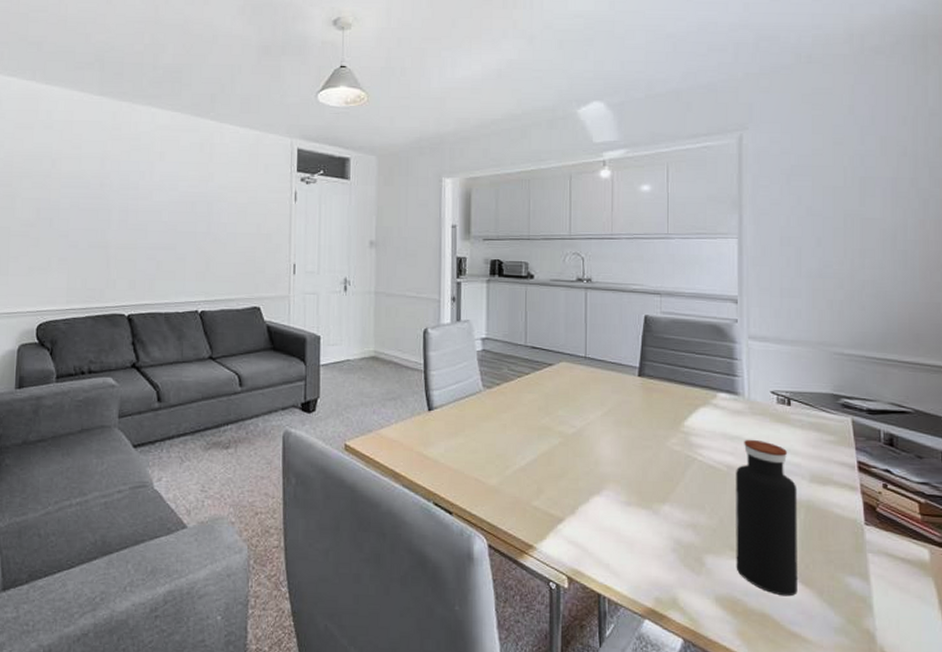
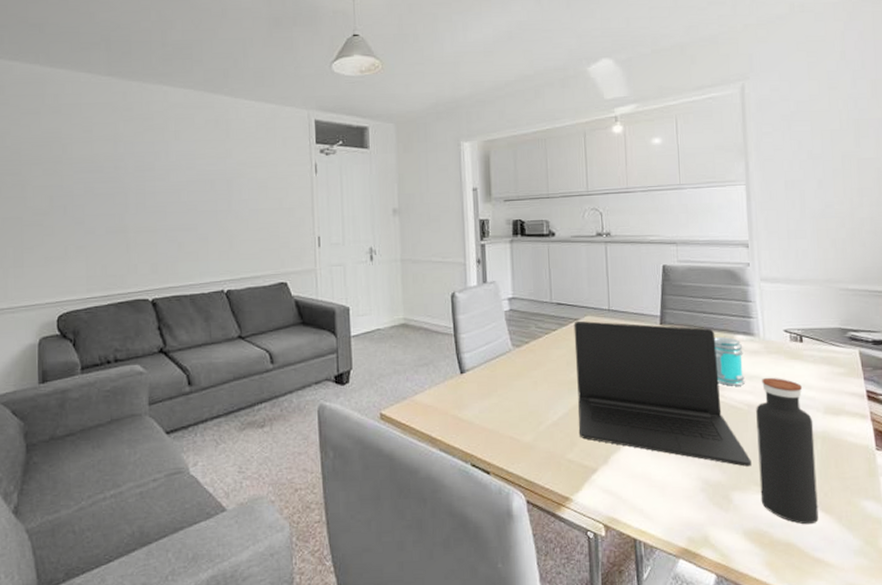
laptop: none [547,366,728,530] -> present [573,320,752,467]
jar: none [695,393,726,446] -> present [714,336,745,386]

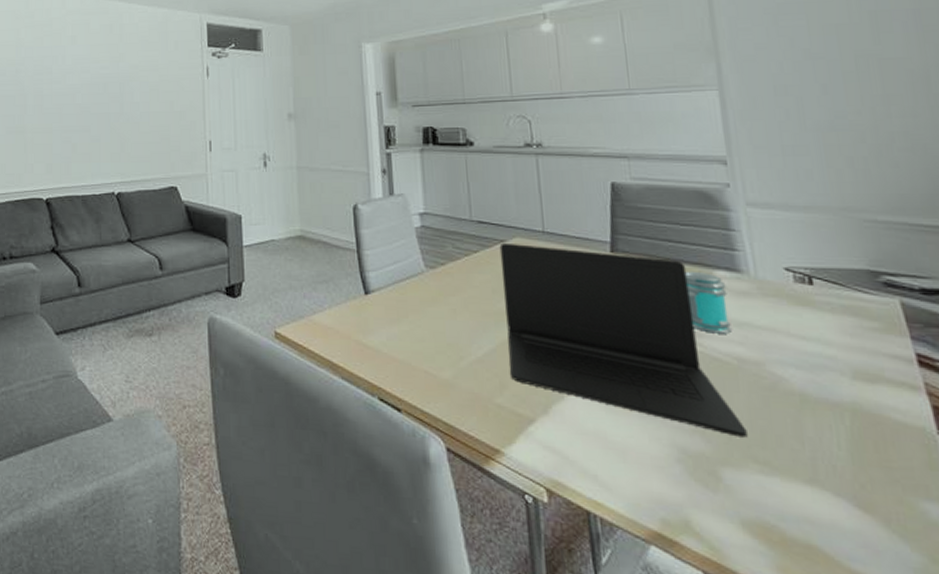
water bottle: present [756,377,819,525] -> none [749,326,854,525]

